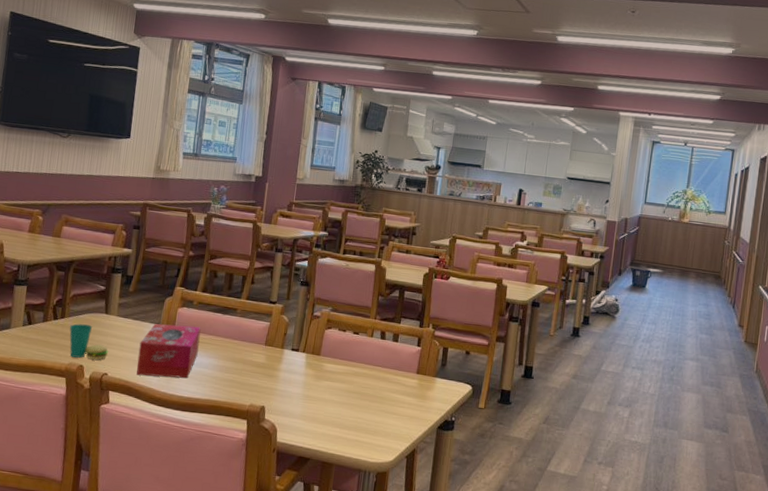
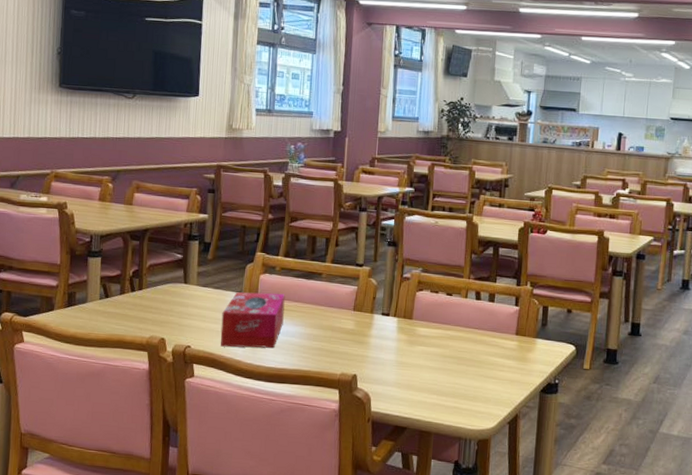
cup: present [69,323,108,360] -> none [148,295,190,332]

